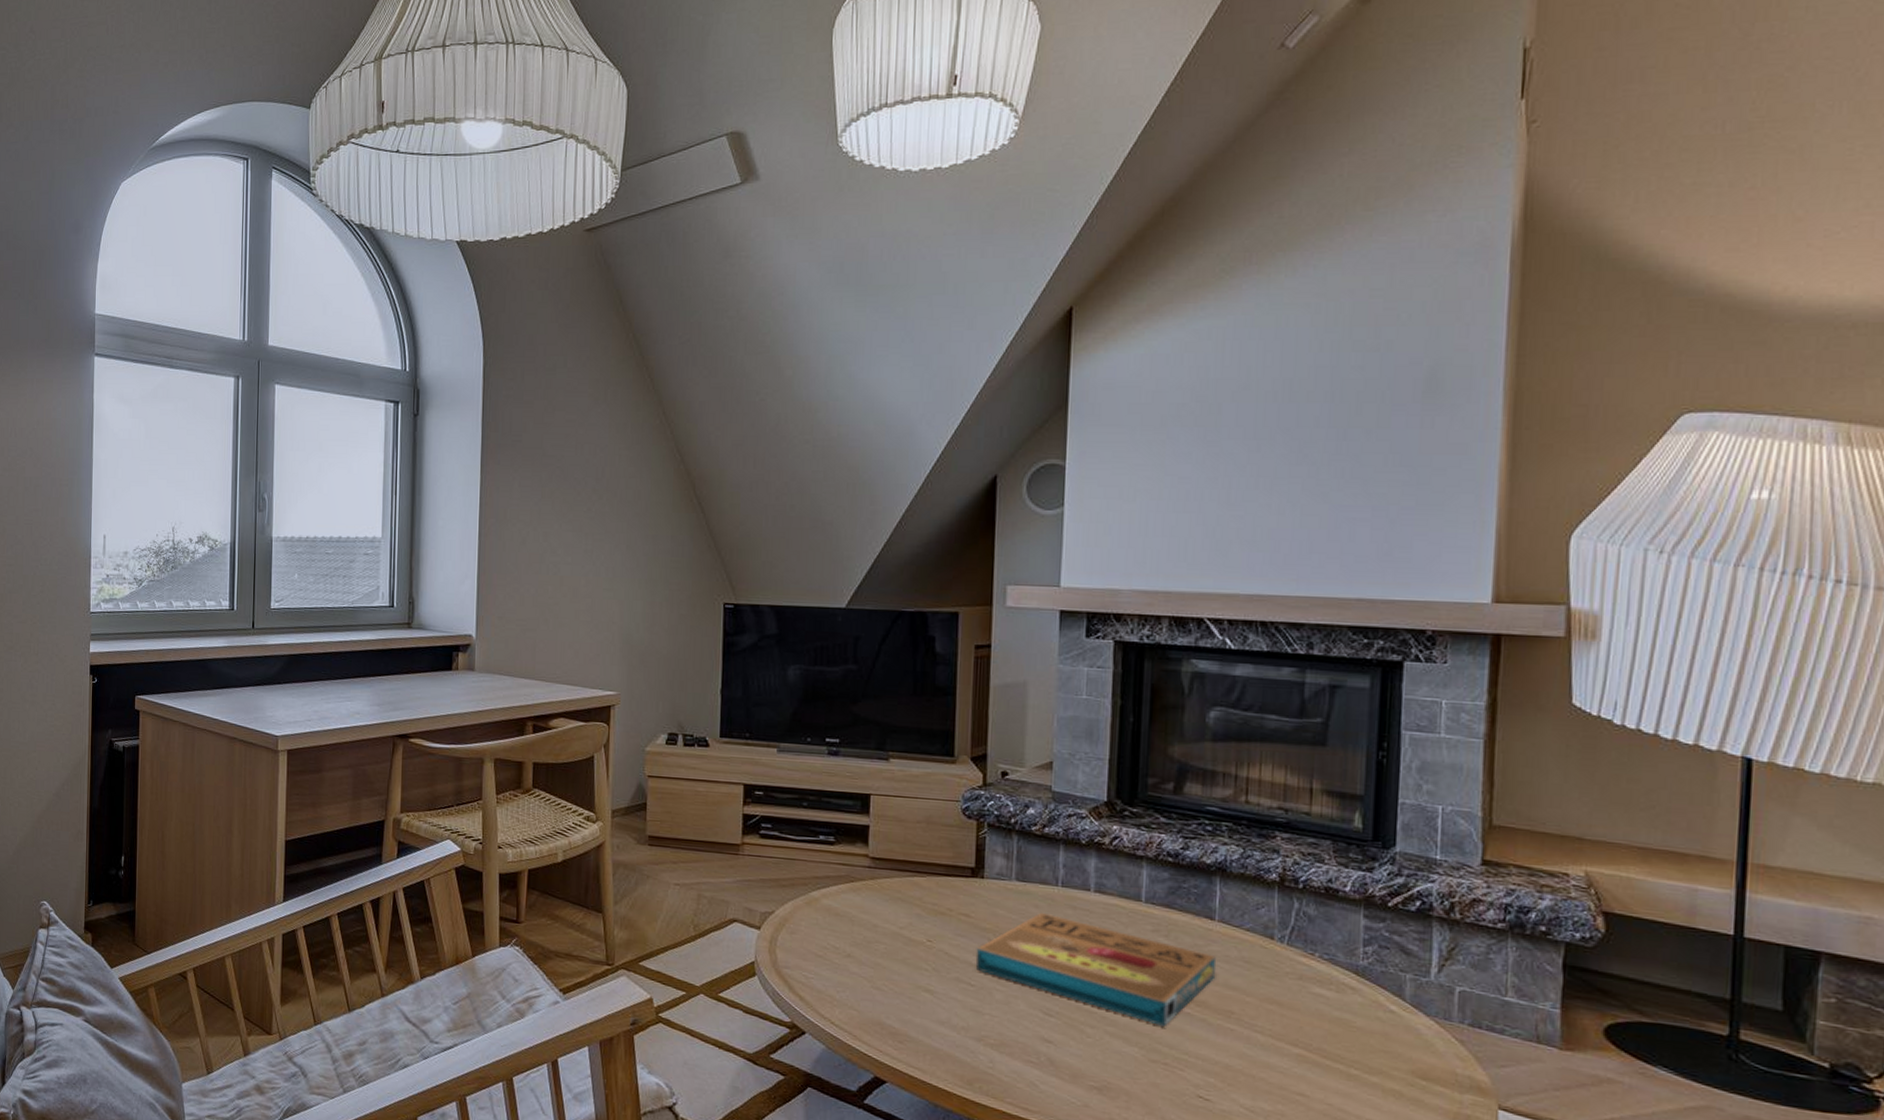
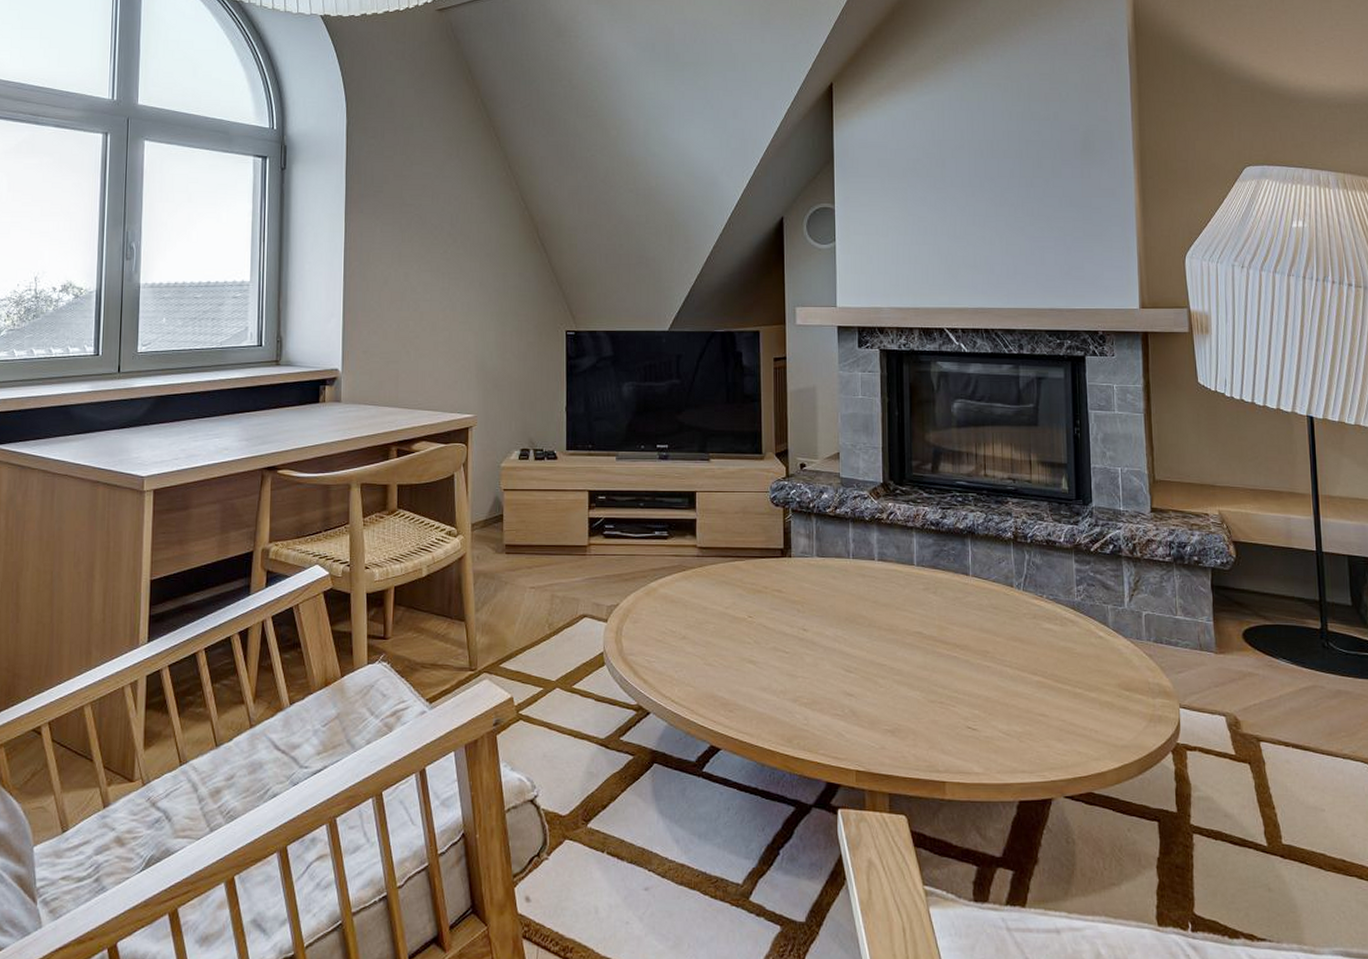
pizza box: present [975,912,1217,1026] -> none [788,582,974,670]

